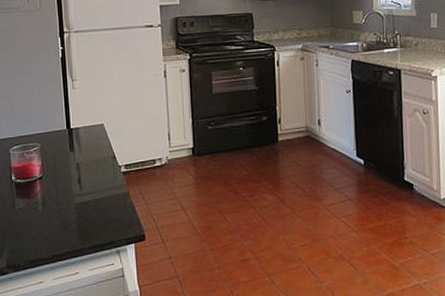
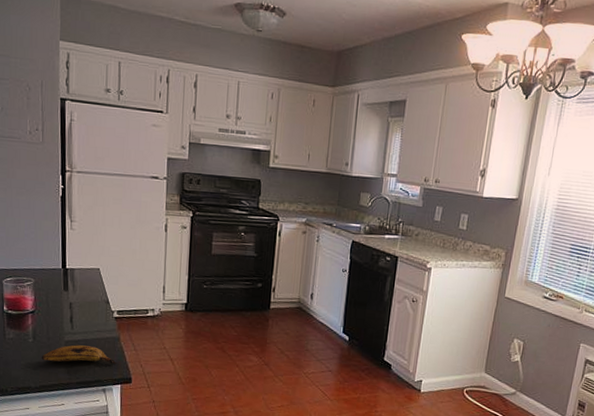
banana: none [52,206,130,227] -> present [41,345,118,365]

